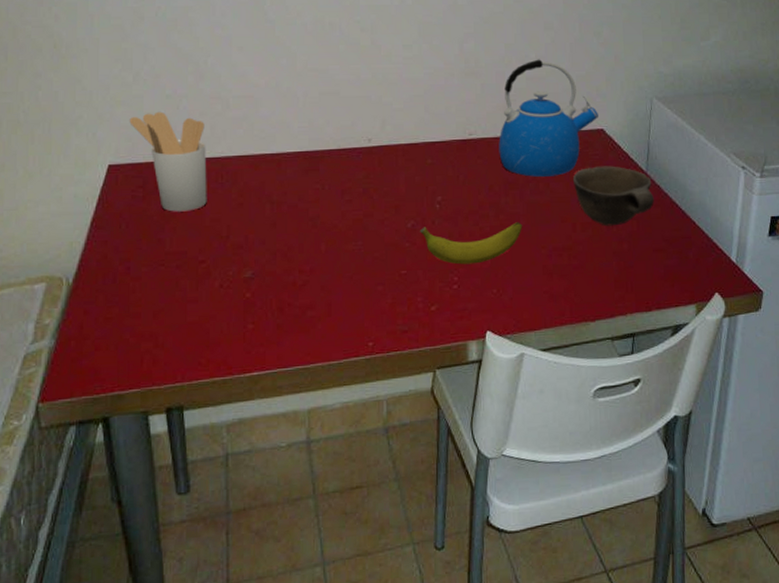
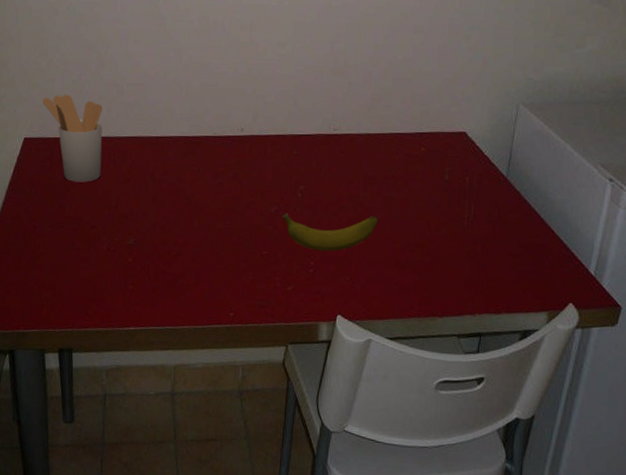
kettle: present [499,59,598,177] -> none [361,61,462,175]
bowl: present [572,166,654,226] -> none [430,168,512,228]

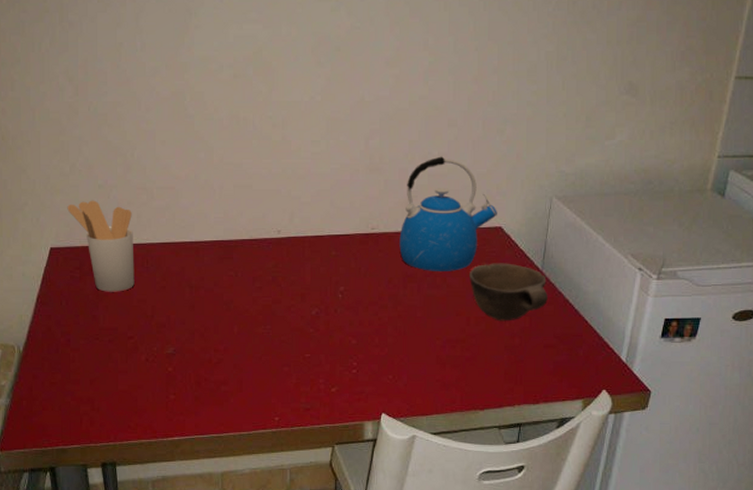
banana: present [281,213,379,252] -> none [322,314,419,351]
kettle: none [361,61,462,175] -> present [399,156,497,271]
bowl: none [430,168,512,228] -> present [468,263,548,321]

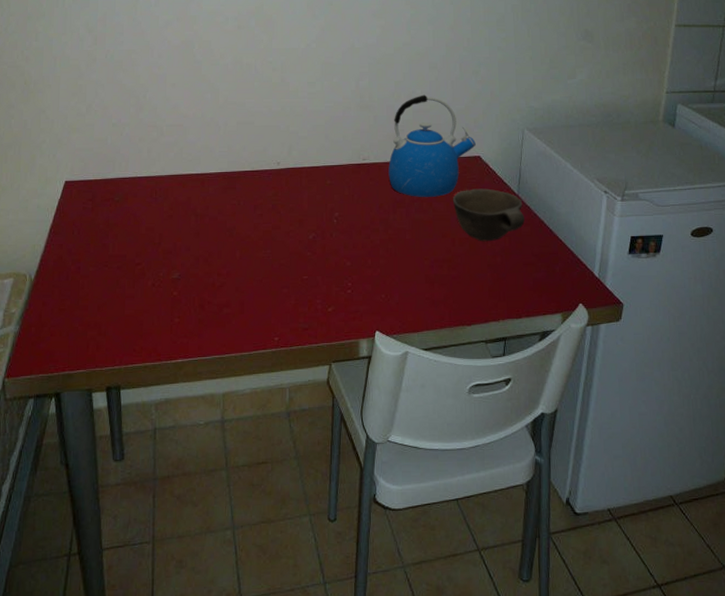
utensil holder: present [67,200,135,292] -> none [82,137,144,222]

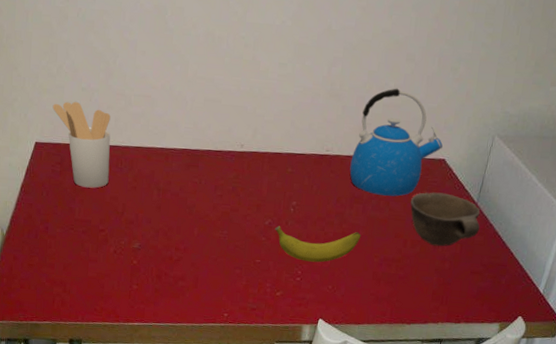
utensil holder: none [82,137,144,222] -> present [52,101,111,188]
banana: none [319,236,409,272] -> present [274,226,362,263]

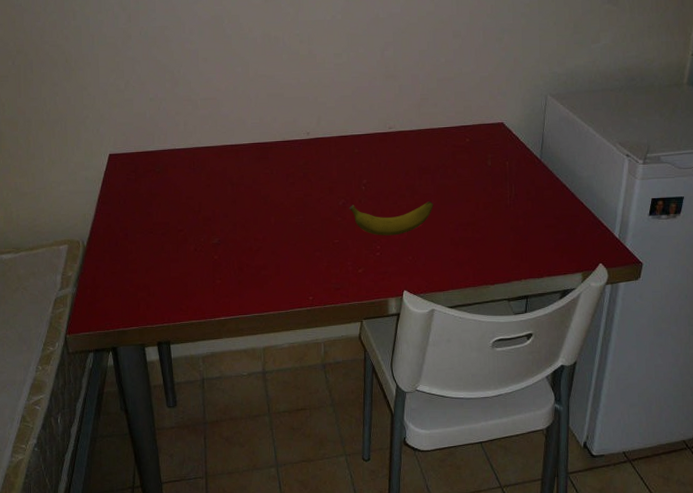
utensil holder: present [52,101,111,188] -> none [123,112,183,191]
kettle: present [349,88,443,197] -> none [414,63,499,164]
bowl: present [410,192,481,247] -> none [476,154,547,206]

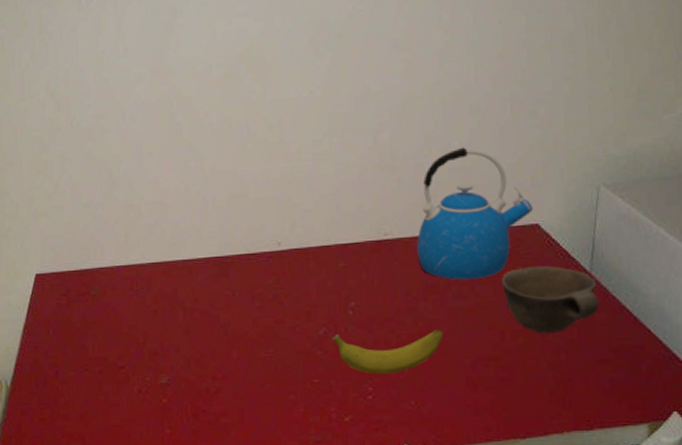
kettle: none [414,63,499,164] -> present [417,147,533,280]
bowl: none [476,154,547,206] -> present [501,265,599,334]

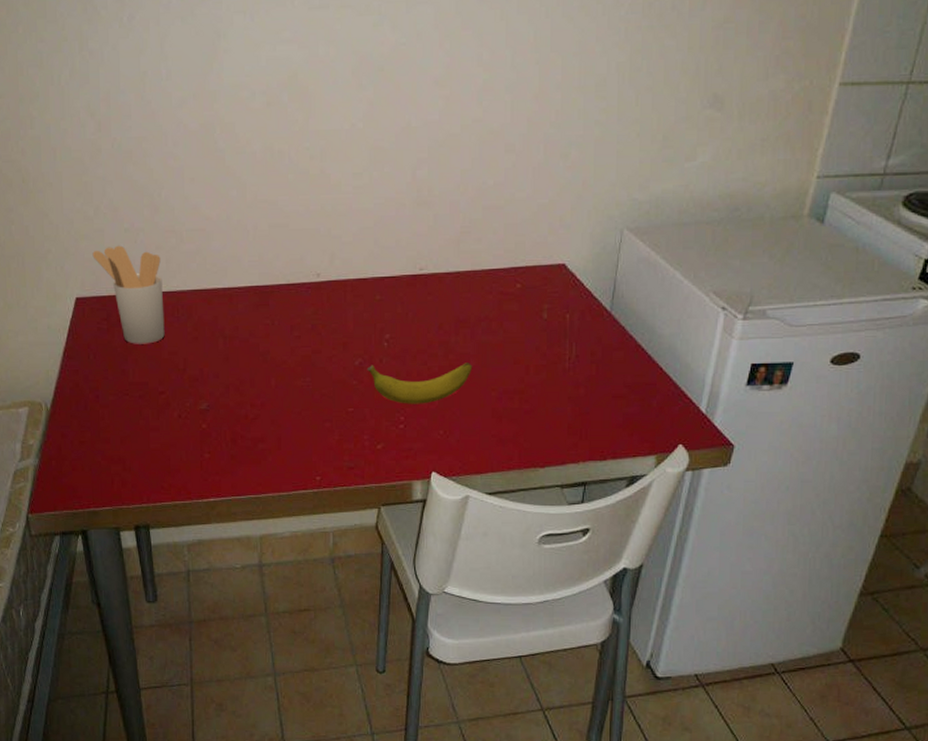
utensil holder: none [52,221,124,319] -> present [92,245,165,344]
kettle: present [417,147,533,280] -> none [450,186,560,315]
bowl: present [501,265,599,334] -> none [528,304,617,370]

